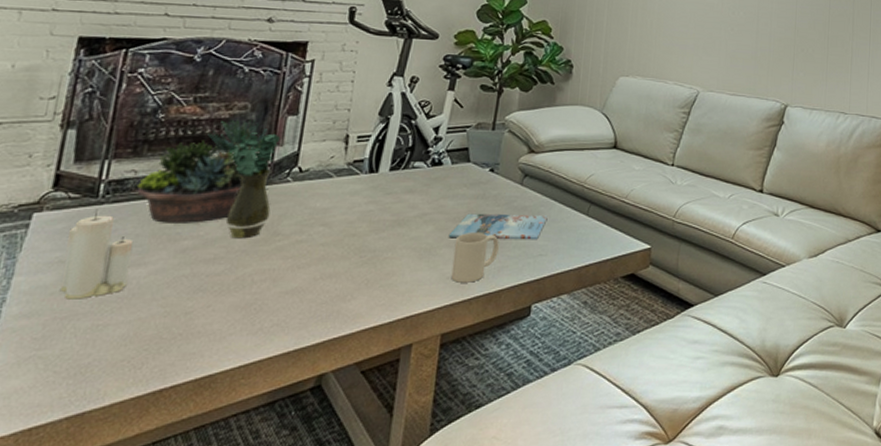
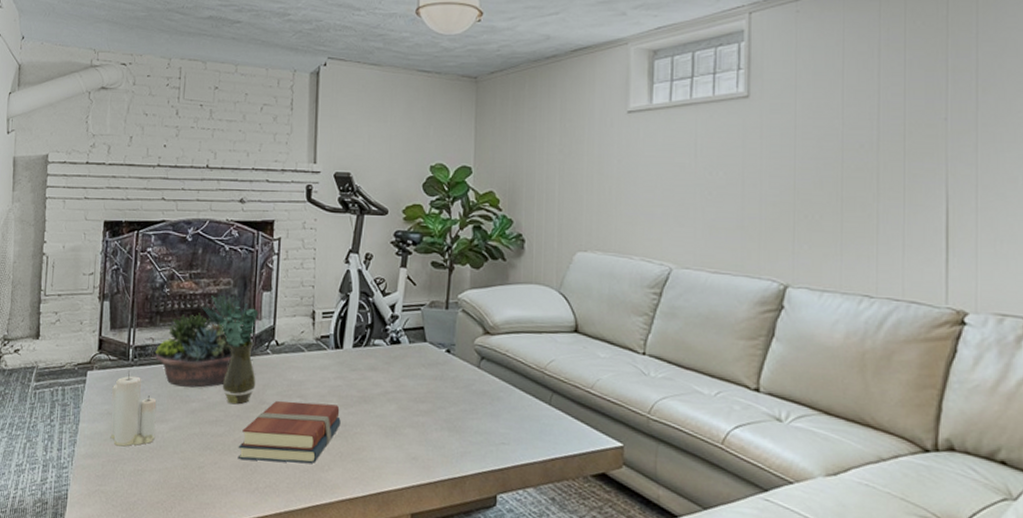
books: none [239,230,370,299] -> present [237,401,341,464]
magazine: present [448,213,548,240] -> none [411,394,508,427]
mug: present [451,231,499,283] -> none [416,413,460,466]

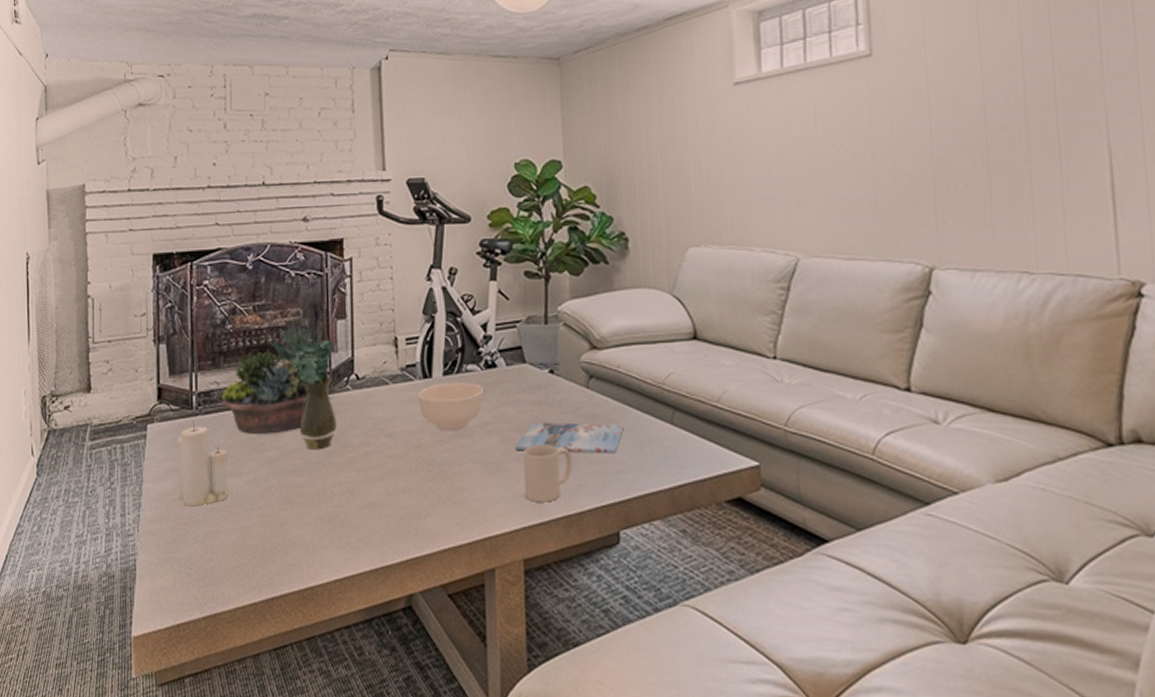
books: present [237,401,341,464] -> none [322,441,436,512]
bowl: none [328,353,388,397] -> present [417,382,484,431]
magazine: none [411,394,508,427] -> present [515,422,624,454]
mug: none [416,413,460,466] -> present [523,443,573,502]

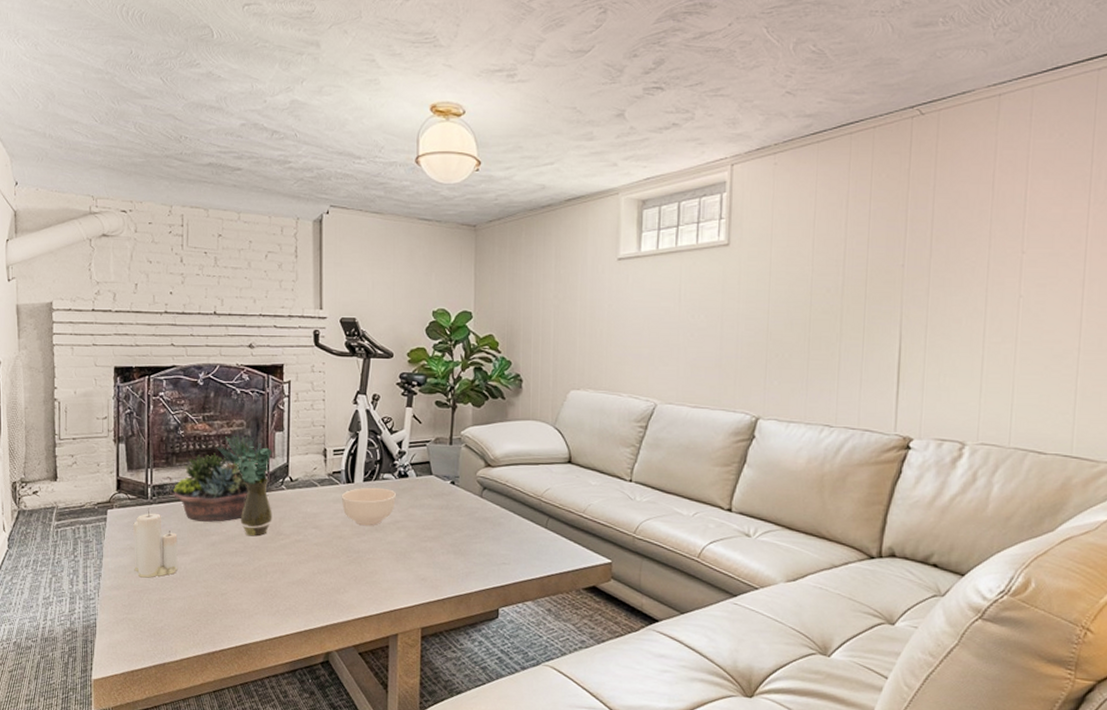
magazine: present [515,422,624,454] -> none [419,522,508,550]
mug: present [523,443,573,502] -> none [425,539,465,585]

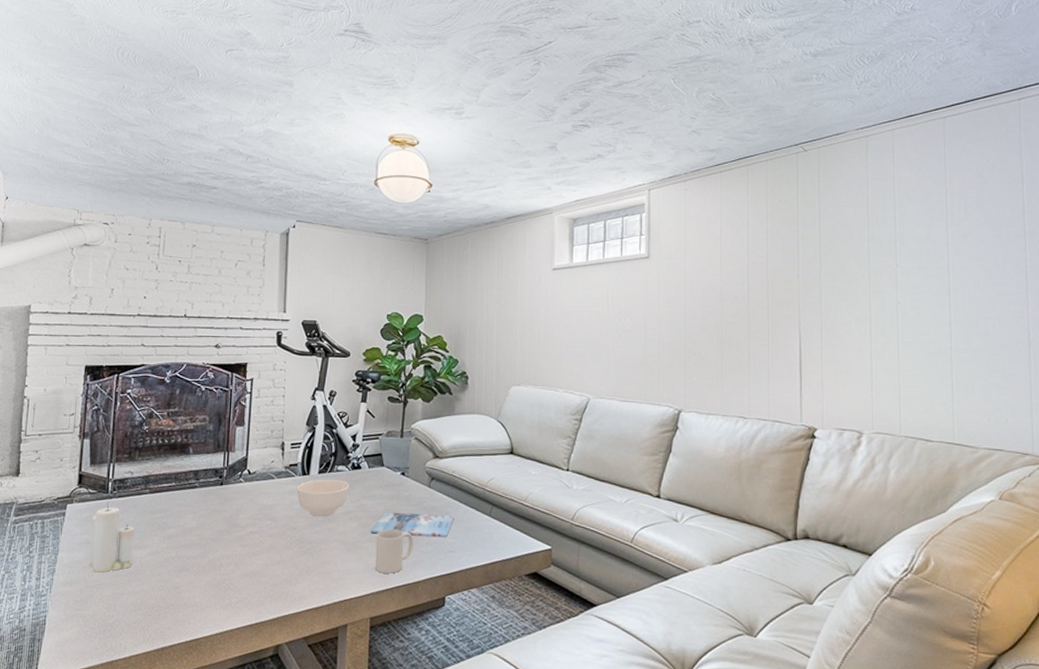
succulent planter: present [174,435,268,522] -> none [134,430,227,515]
vase: present [234,443,272,537] -> none [195,437,233,529]
magazine: none [419,522,508,550] -> present [370,512,454,538]
mug: none [425,539,465,585] -> present [375,528,414,574]

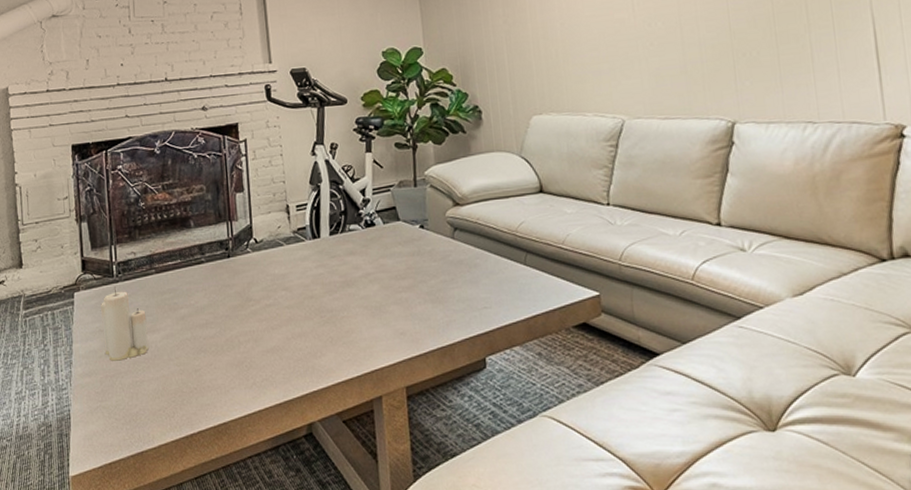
bowl: present [296,479,350,517] -> none [308,239,366,283]
magazine: present [370,512,454,538] -> none [394,268,485,296]
mug: present [375,528,414,574] -> none [401,288,444,338]

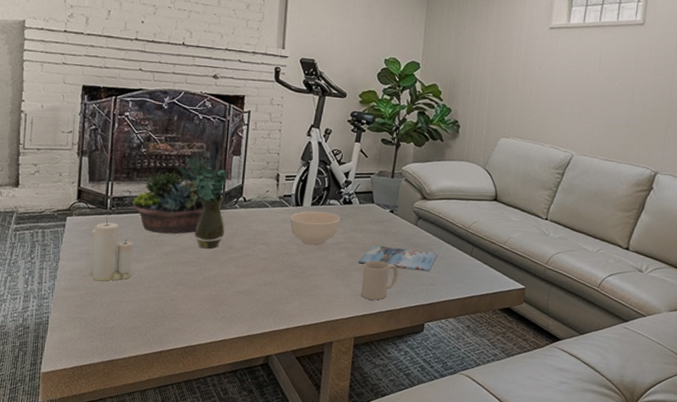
succulent planter: none [138,199,233,295] -> present [132,156,223,234]
vase: none [197,207,241,306] -> present [192,164,229,249]
bowl: none [308,239,366,283] -> present [289,211,341,245]
magazine: none [394,268,485,296] -> present [358,245,438,272]
mug: none [401,288,444,338] -> present [361,260,398,301]

